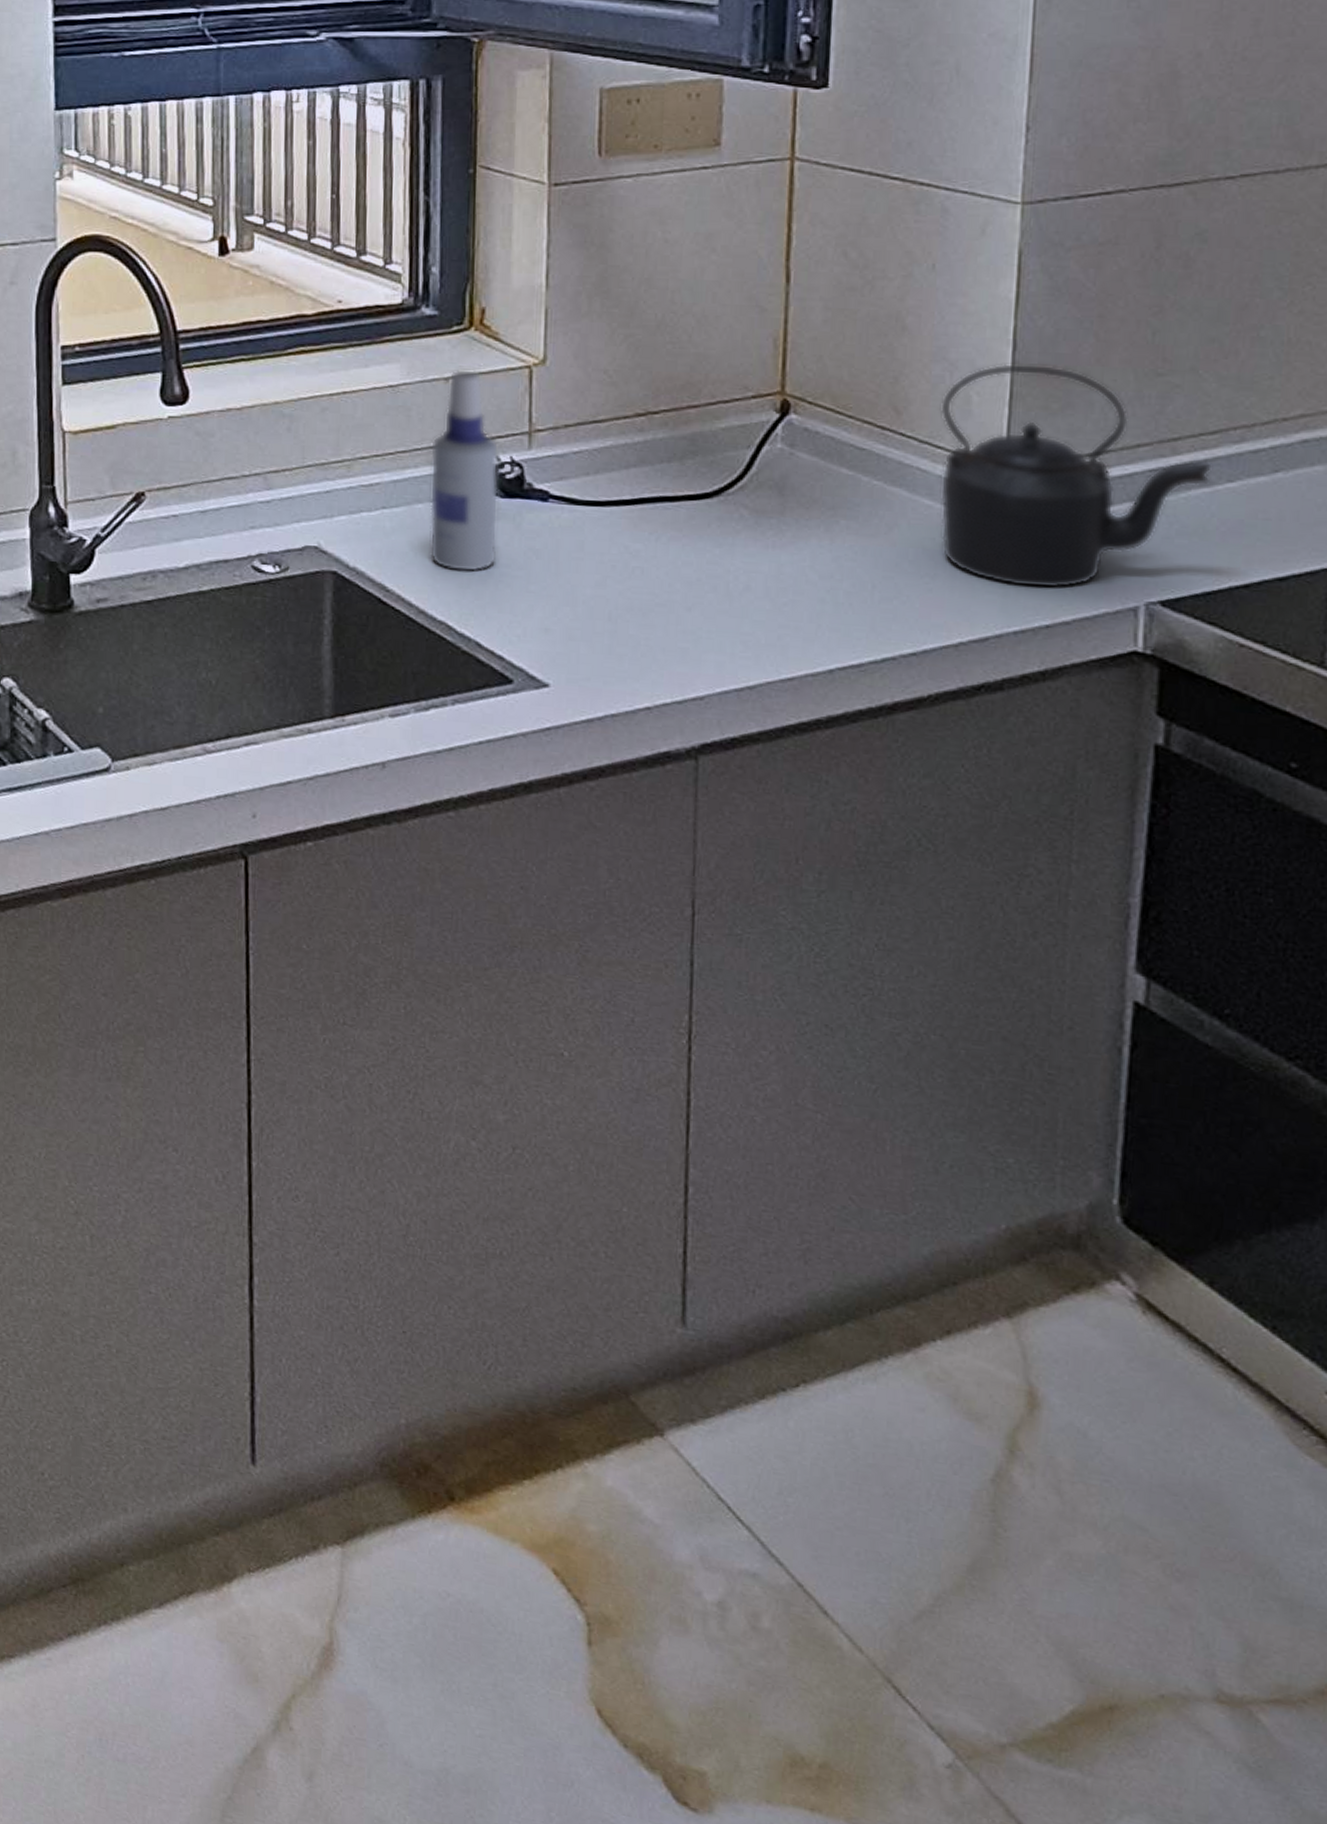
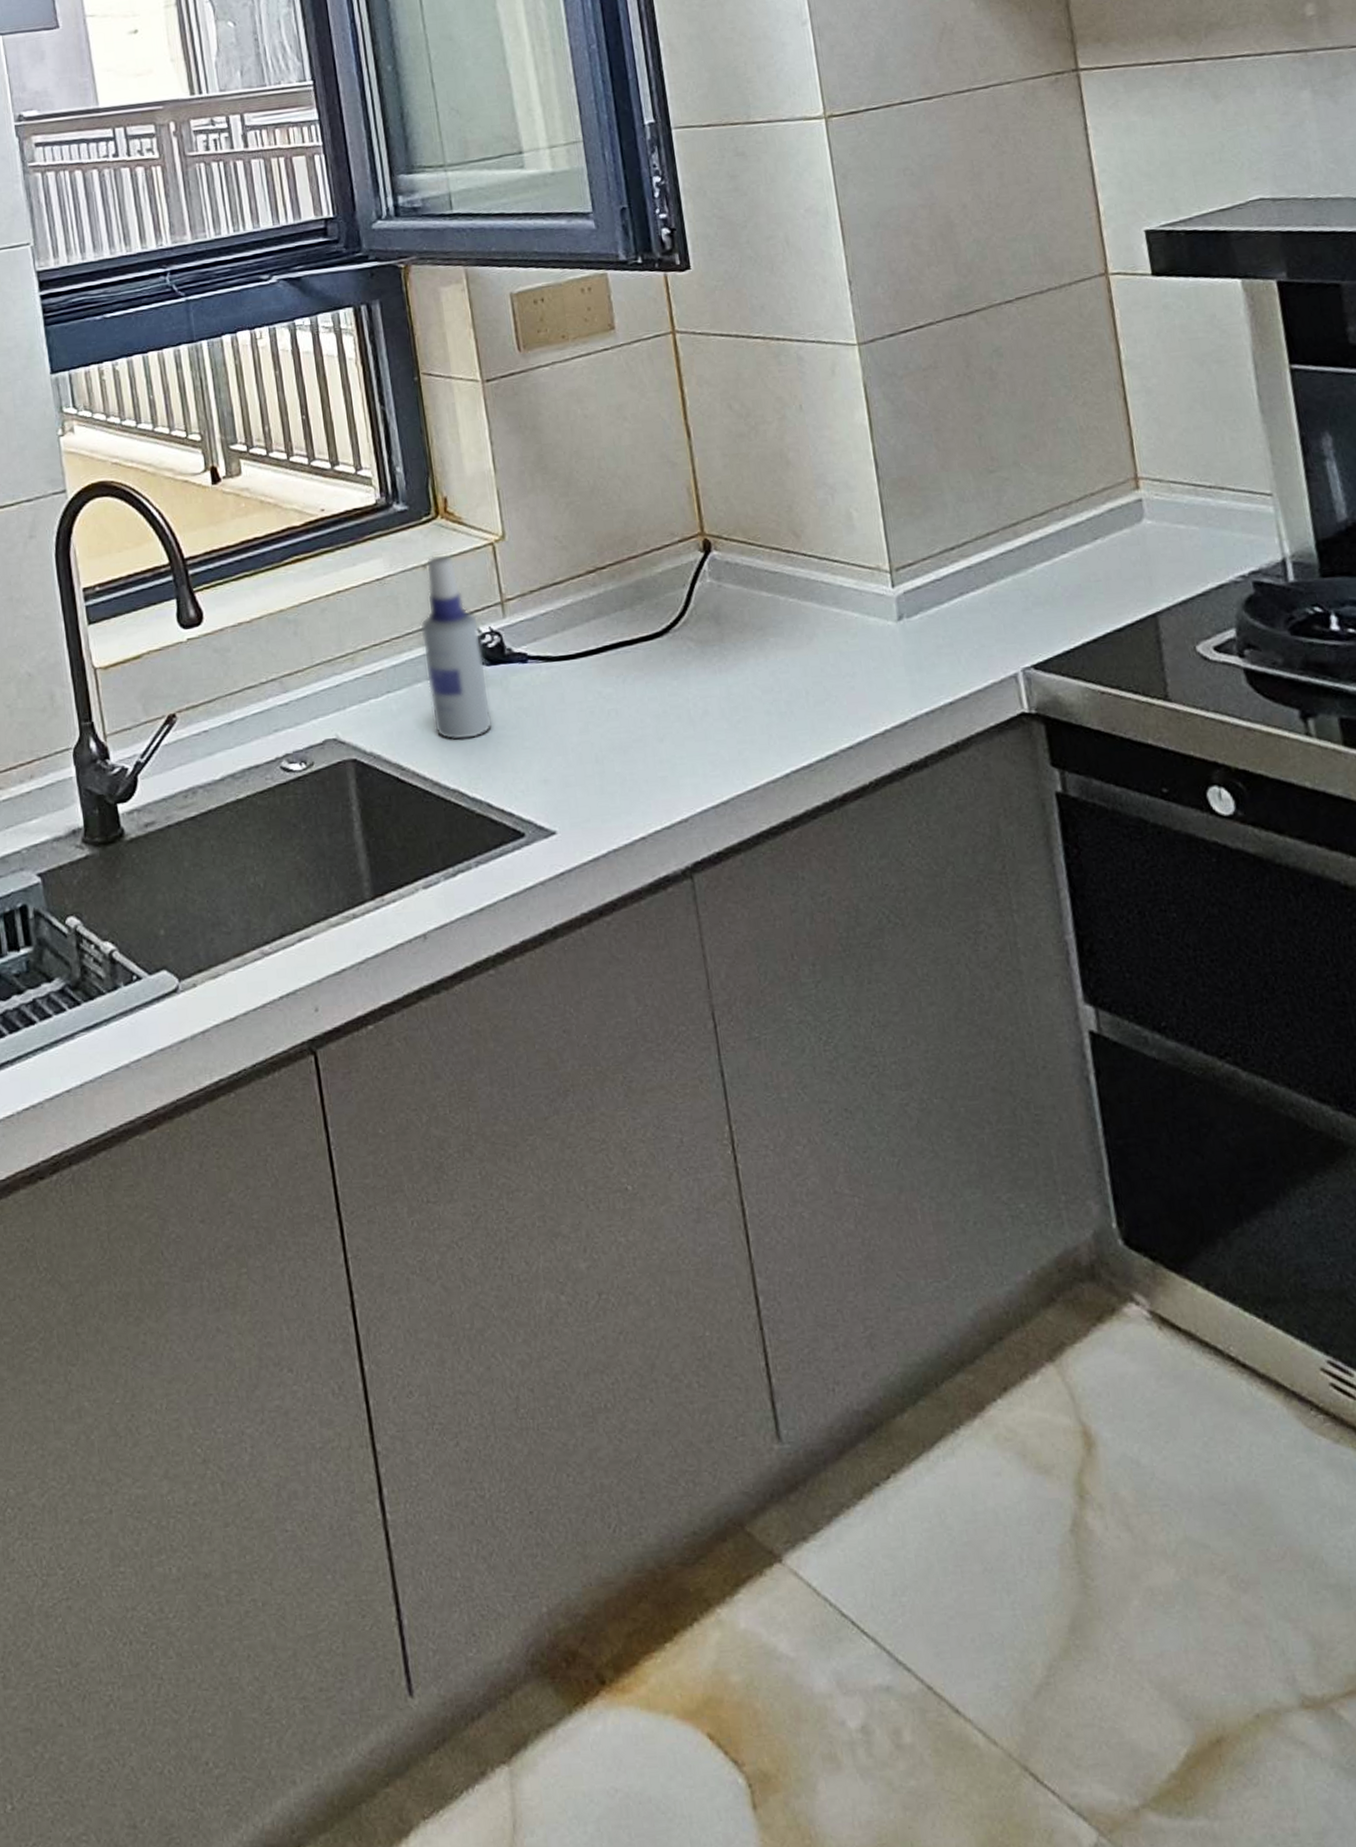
kettle: present [939,363,1212,590] -> none [828,476,1049,673]

